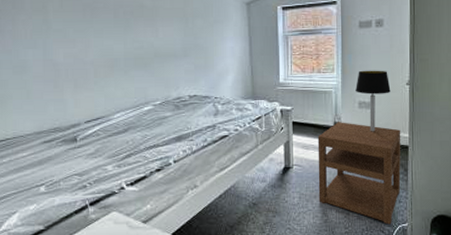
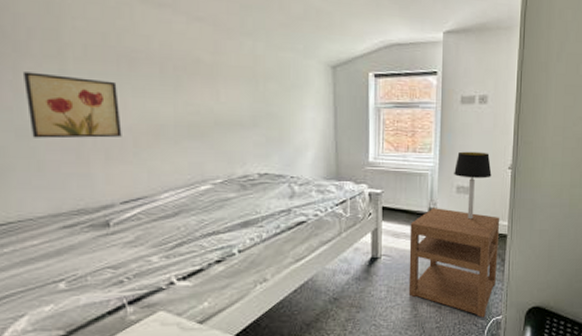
wall art: none [19,23,86,73] -> present [24,72,122,139]

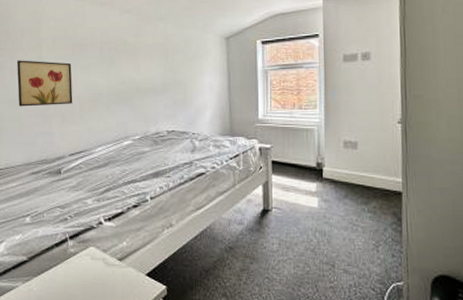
nightstand: present [408,208,500,318] -> none [299,162,394,282]
table lamp: present [454,151,492,220] -> none [340,107,380,175]

